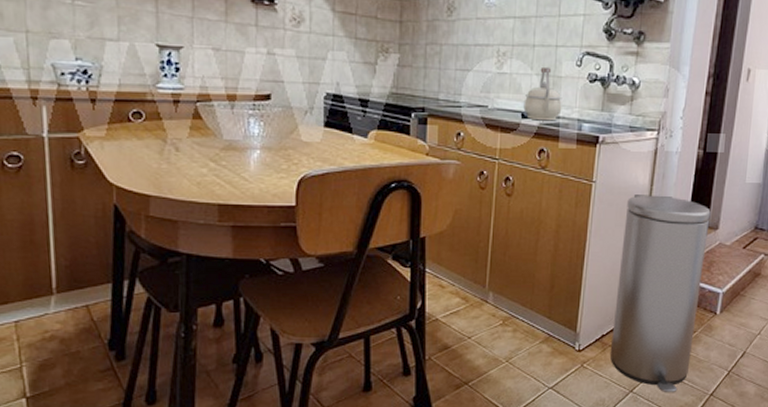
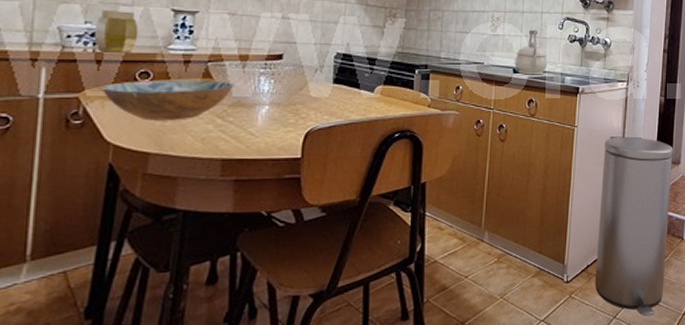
jar: none [85,46,127,92] -> present [93,10,139,53]
bowl: none [97,120,224,163] -> present [100,79,234,121]

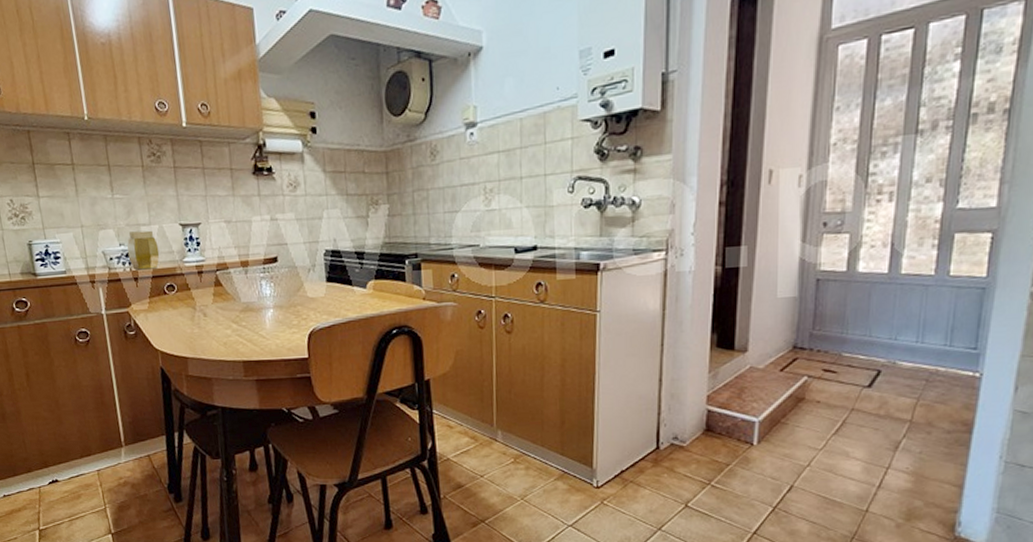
bowl: present [100,79,234,121] -> none [141,287,242,329]
kettle: present [515,29,548,75] -> none [515,197,557,254]
pedal bin: present [594,136,673,317] -> none [631,319,737,531]

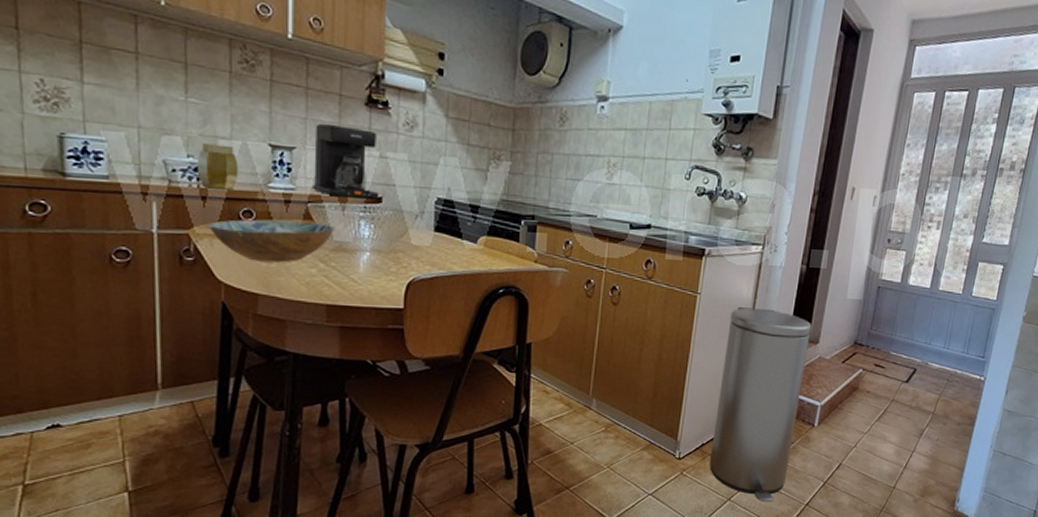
bowl: none [141,287,242,329] -> present [207,219,335,263]
coffee maker: none [214,196,275,262] -> present [313,124,379,199]
pedal bin: none [631,319,737,531] -> present [709,307,812,502]

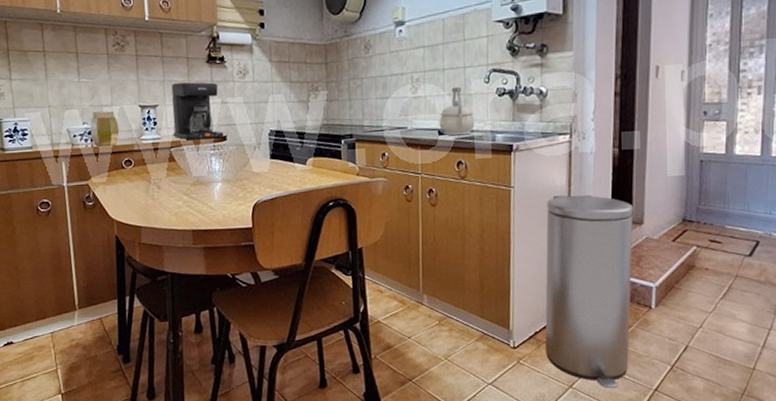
bowl: present [207,219,335,263] -> none [101,163,193,200]
kettle: none [632,178,670,233] -> present [439,86,475,136]

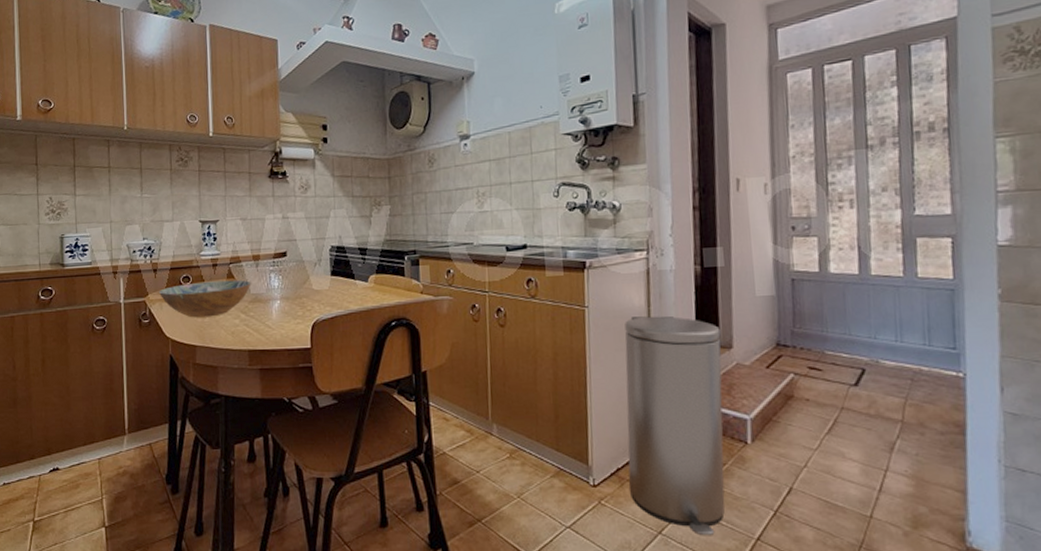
jar: present [89,111,120,147] -> none [149,226,179,262]
bowl: none [101,163,193,200] -> present [158,279,251,318]
coffee maker: present [171,82,224,140] -> none [232,197,284,256]
kettle: present [439,86,475,136] -> none [506,200,545,252]

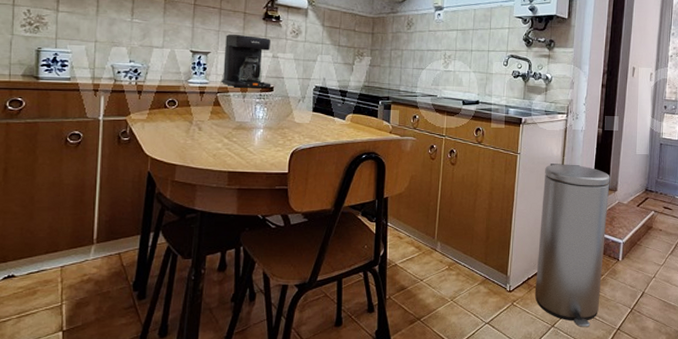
bowl: present [158,279,251,318] -> none [141,107,237,140]
coffee maker: none [232,197,284,256] -> present [222,34,271,89]

